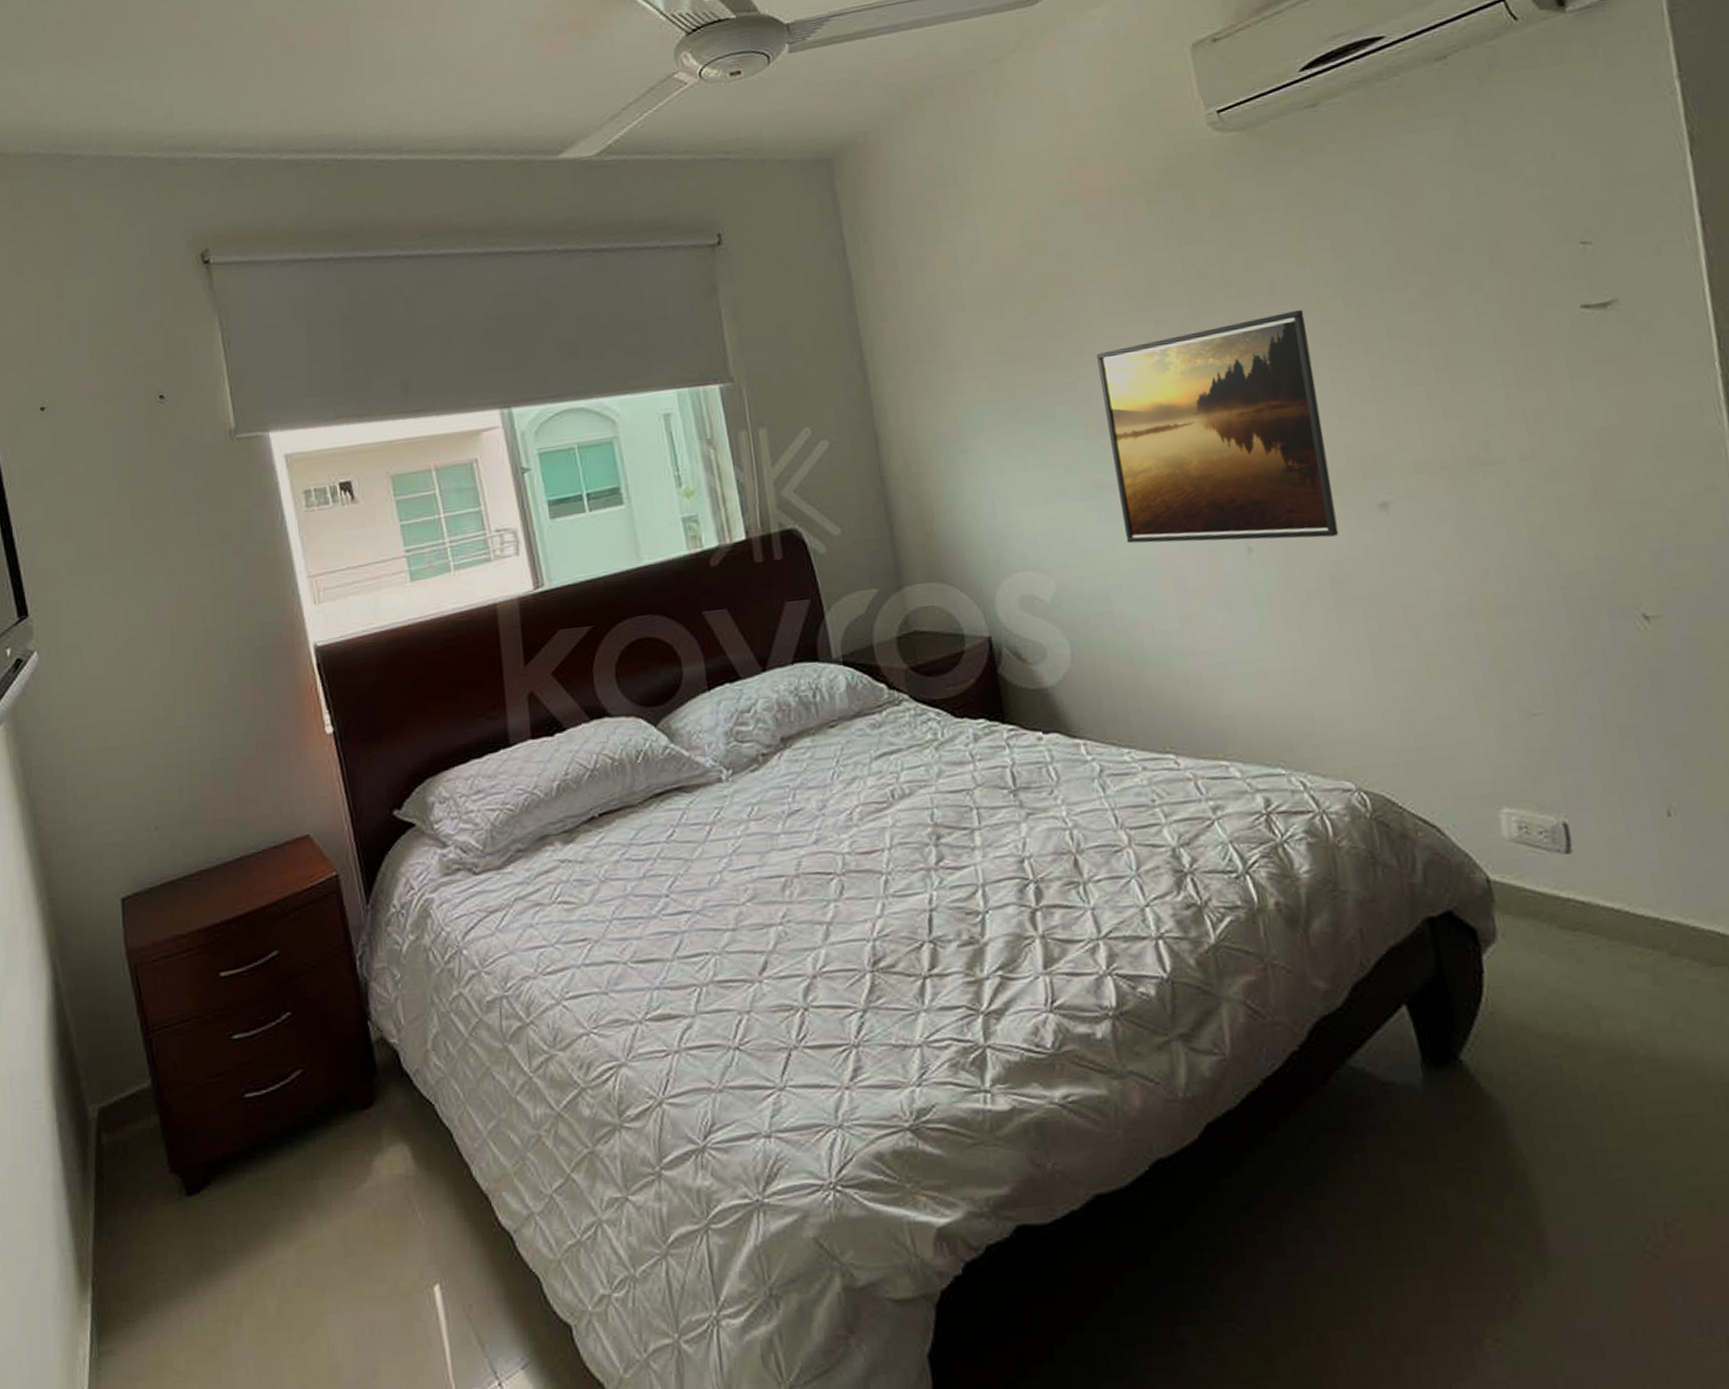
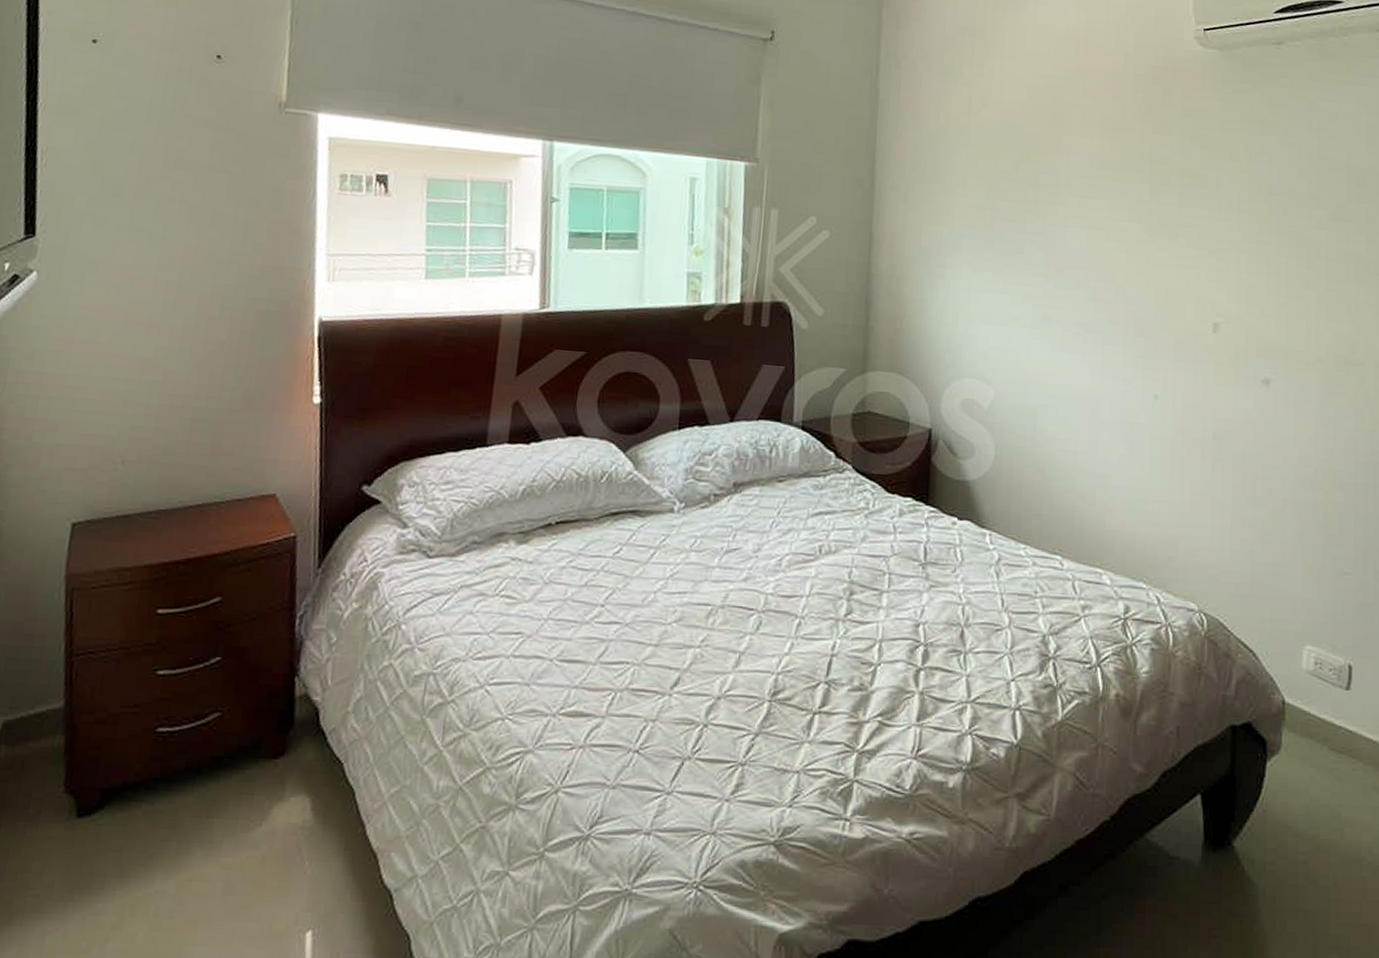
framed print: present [1096,309,1339,544] -> none [1060,207,1237,399]

